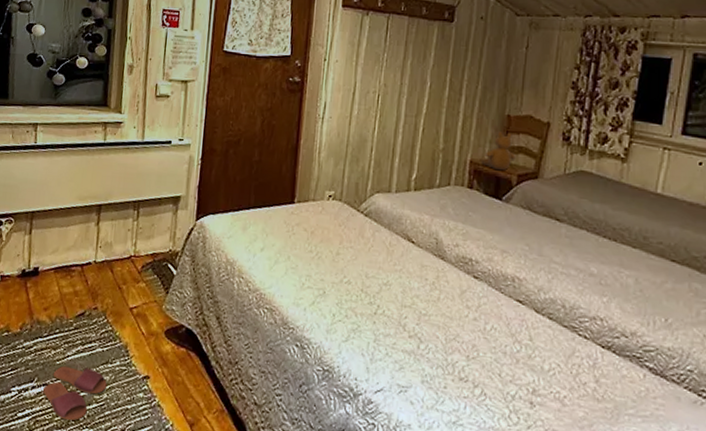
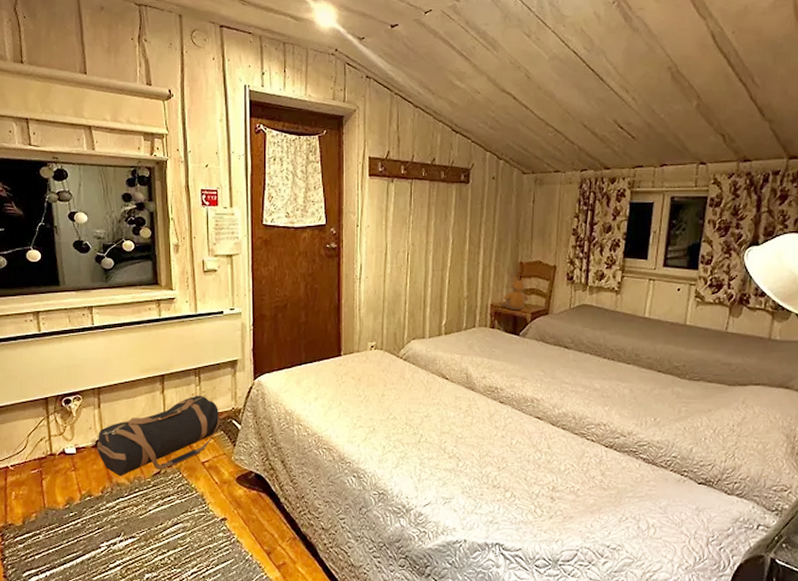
duffel bag: none [22,231,156,313] -> present [97,395,221,475]
slippers: present [42,365,107,422] -> none [130,518,189,565]

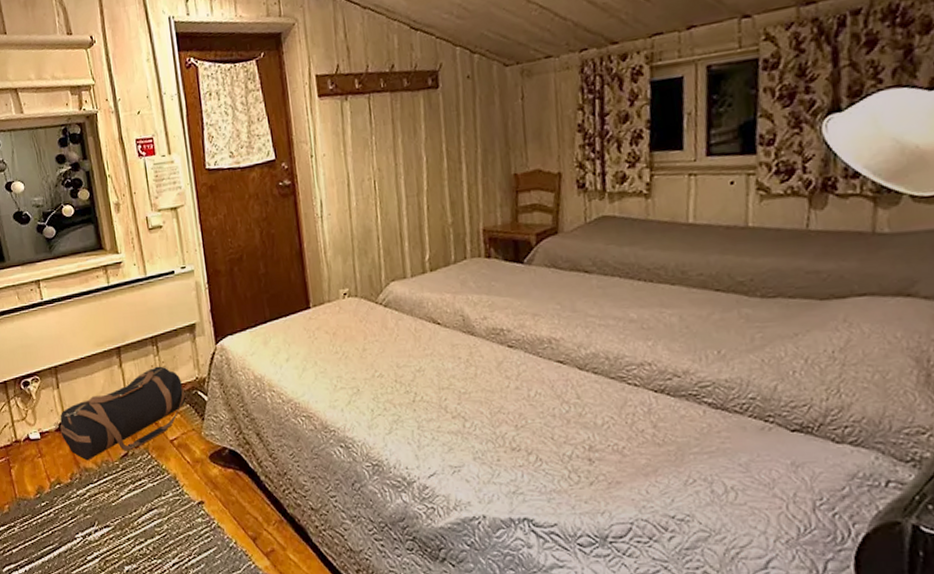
teddy bear: present [500,277,529,311] -> none [494,191,531,234]

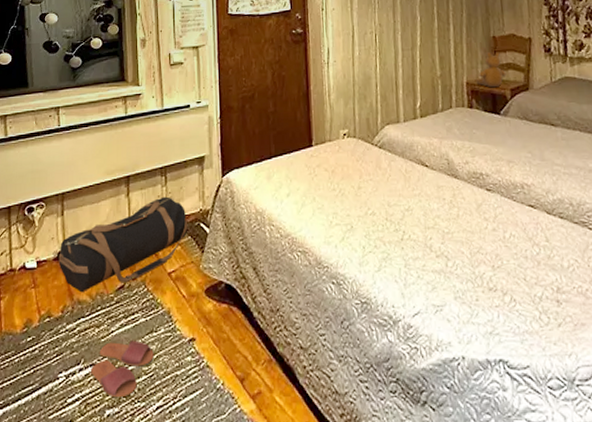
slippers: none [105,504,165,556] -> present [90,340,154,398]
teddy bear: none [494,191,531,234] -> present [476,52,506,88]

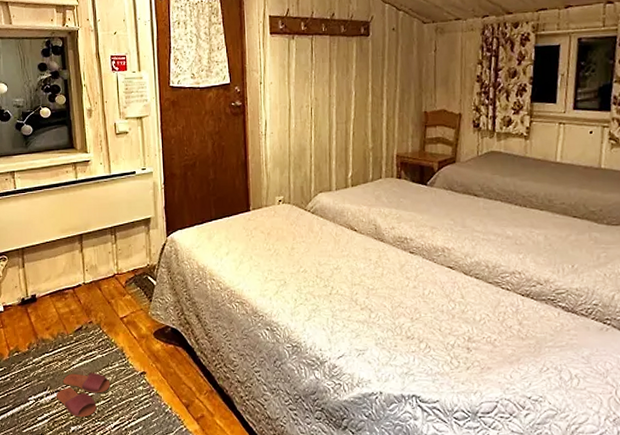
duffel bag: present [58,196,188,292] -> none [22,253,137,332]
teddy bear: present [476,52,506,88] -> none [406,126,435,160]

